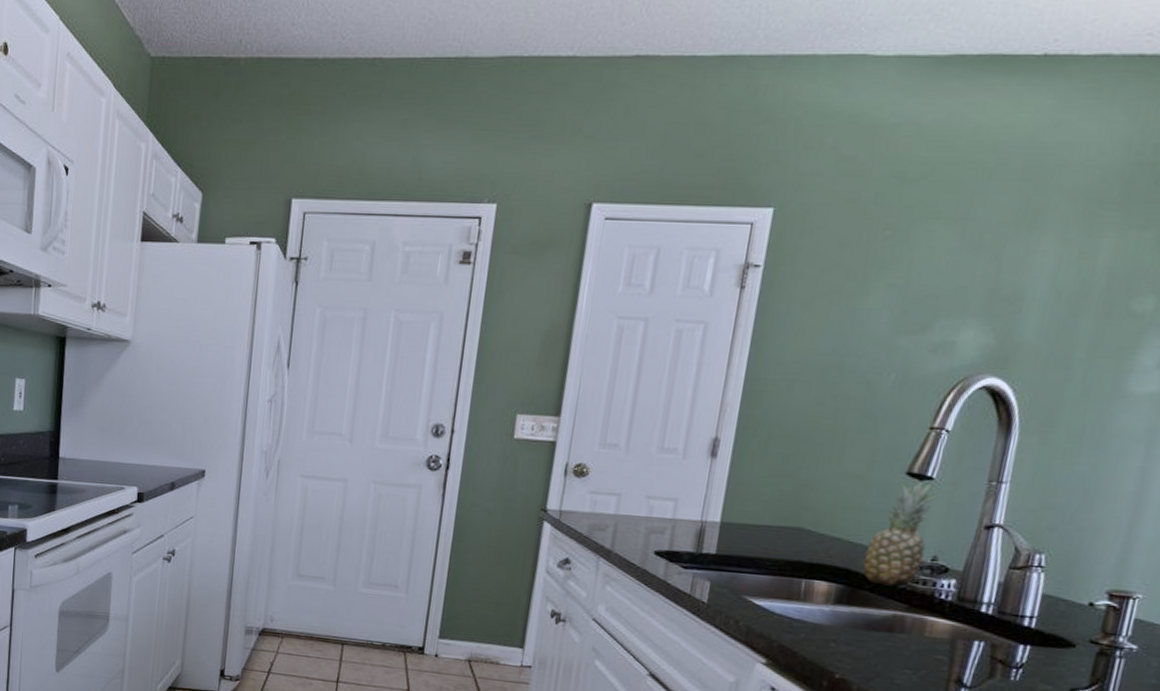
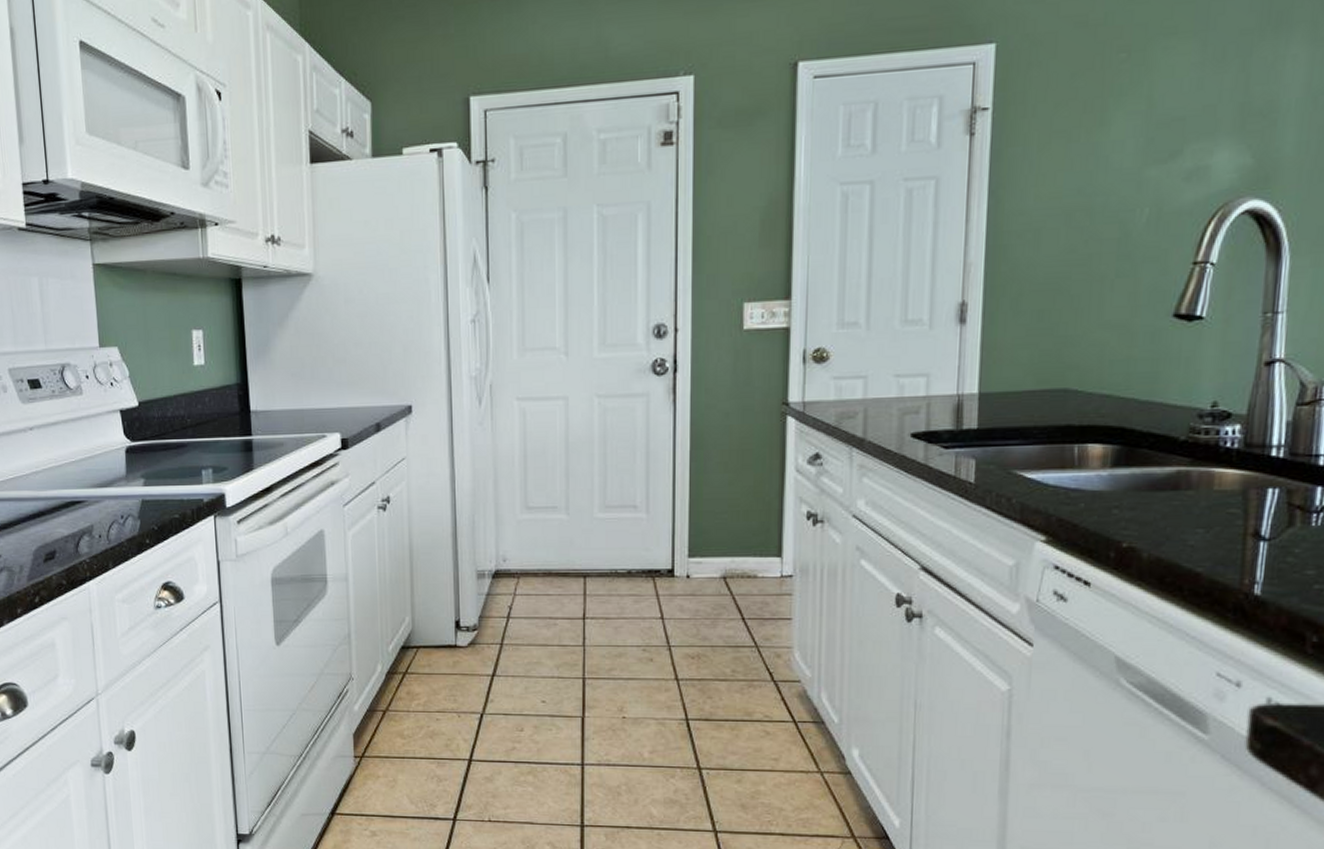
fruit: present [862,481,938,587] -> none [1136,322,1211,440]

